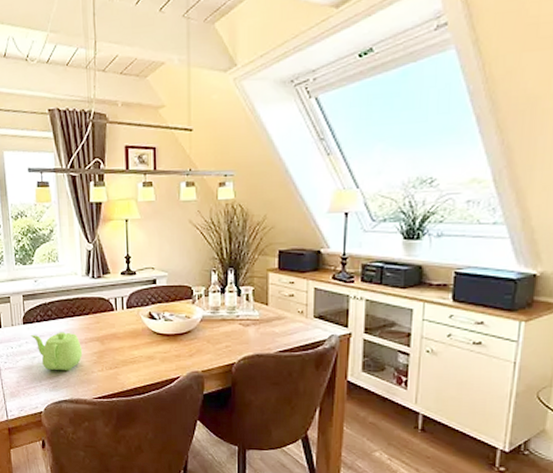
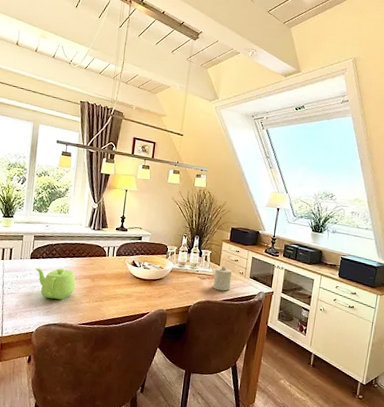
candle: none [262,305,287,339] -> present [213,266,233,291]

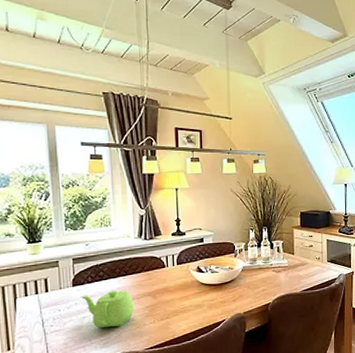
candle: present [213,266,233,291] -> none [290,254,309,281]

